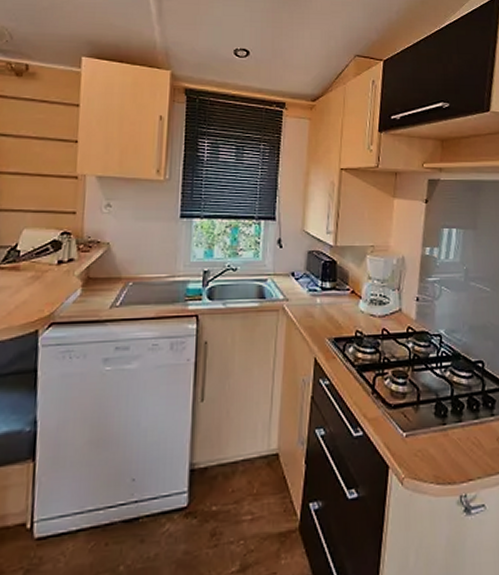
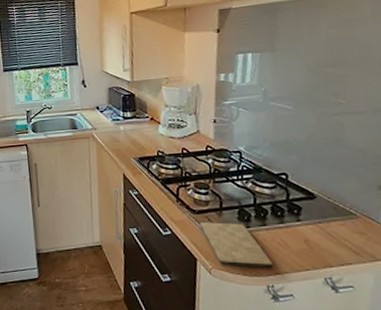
cutting board: none [394,419,468,475] -> present [199,222,274,269]

